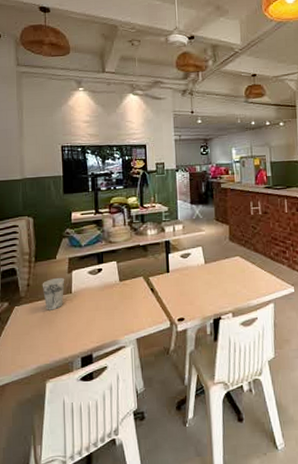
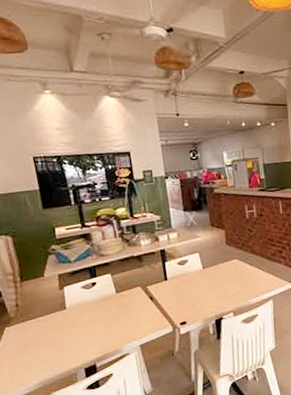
cup: present [42,277,65,311] -> none [32,294,59,328]

